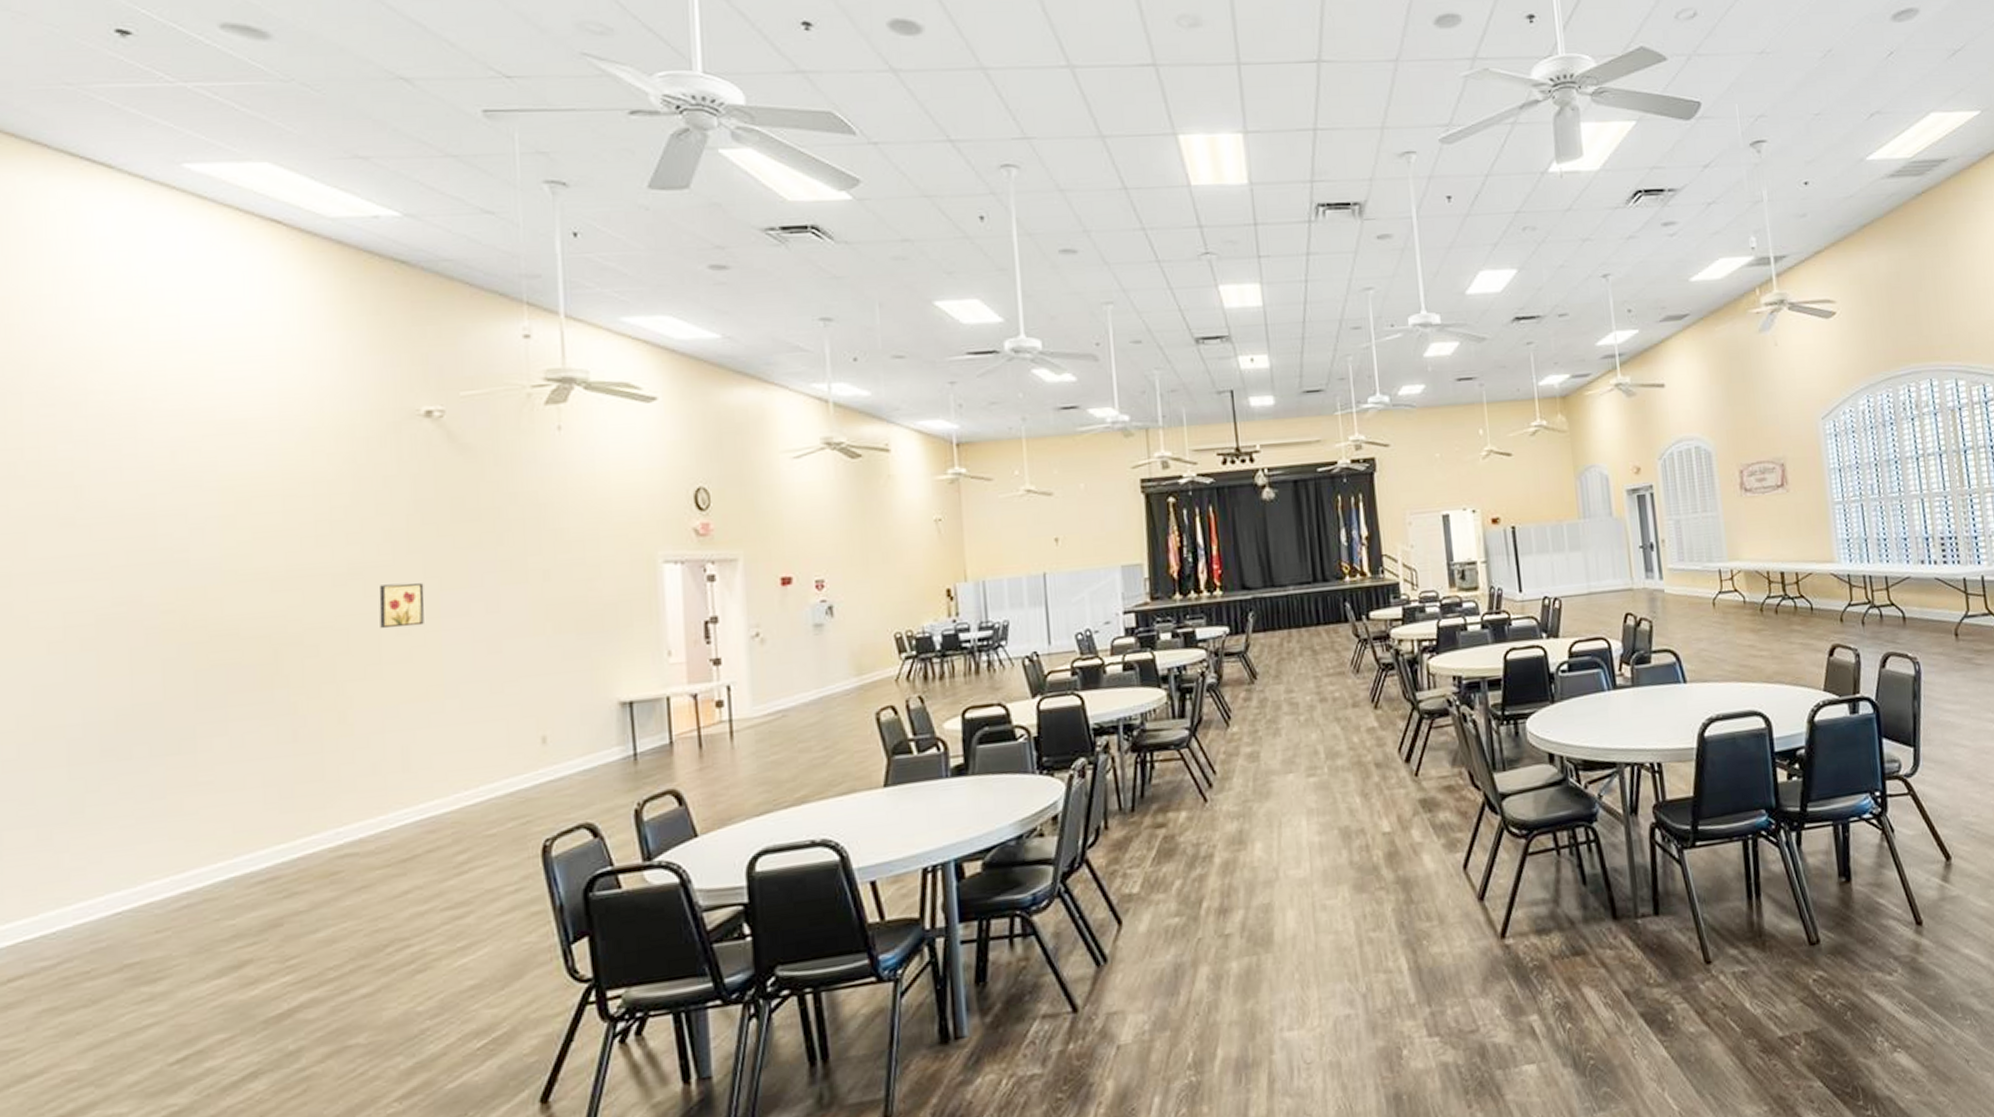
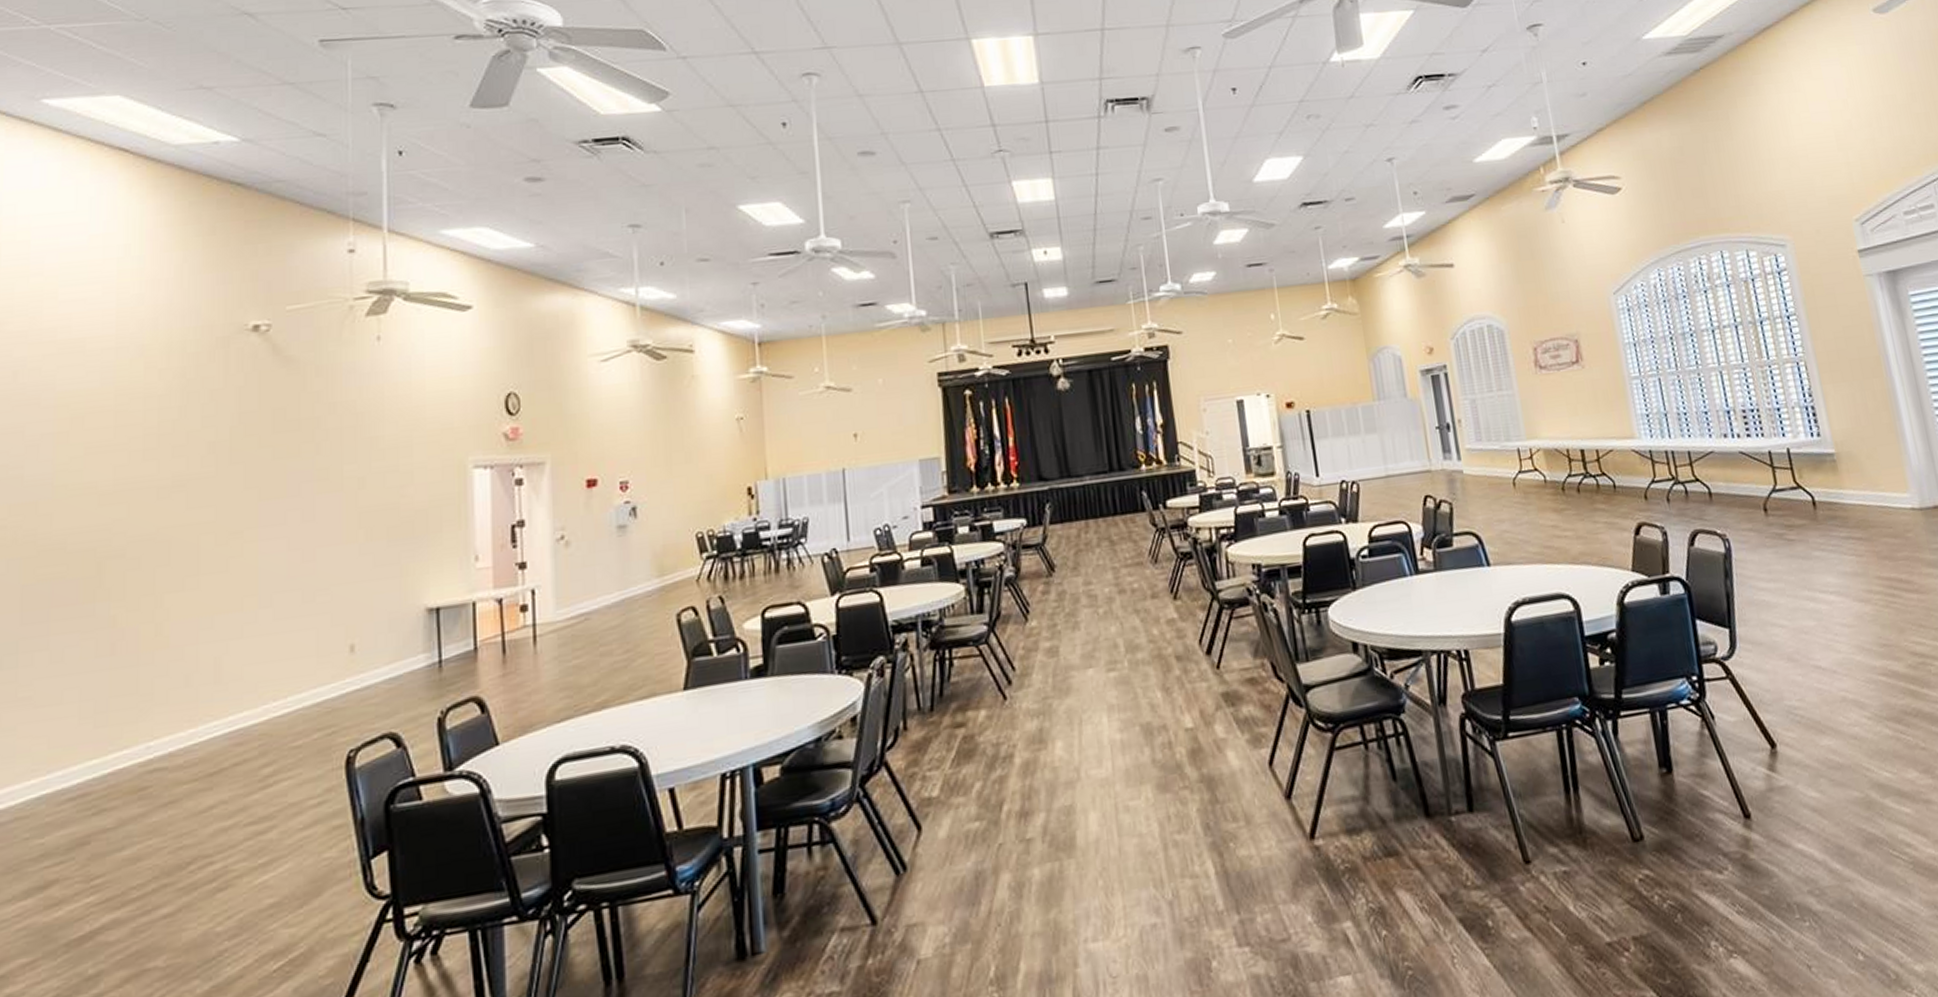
wall art: present [379,583,425,629] -> none [200,494,244,540]

